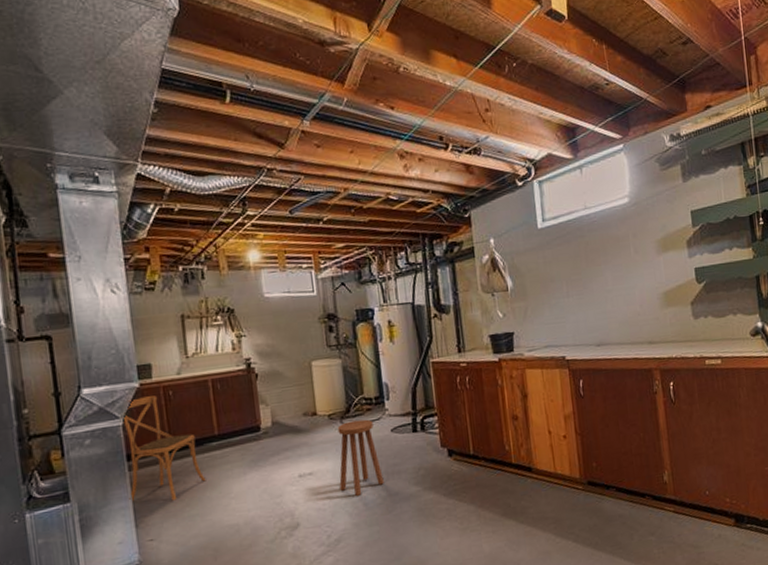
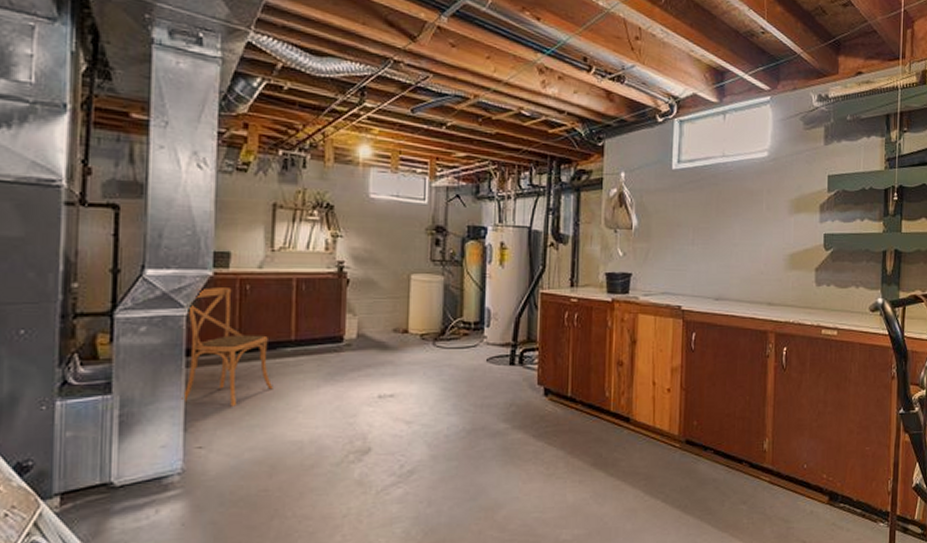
stool: present [337,419,384,497] -> none [422,344,471,427]

